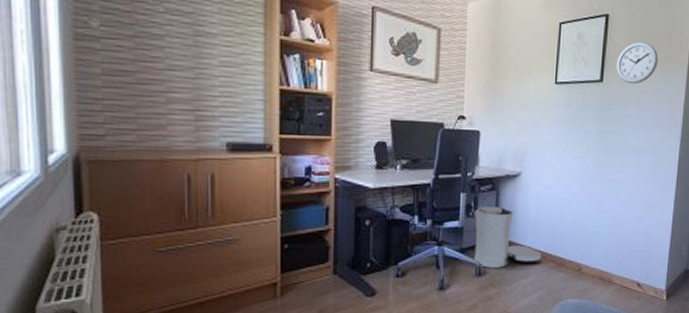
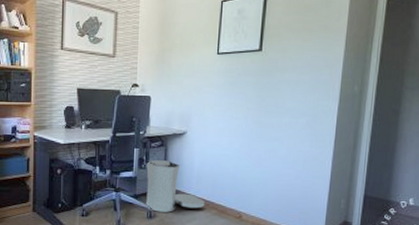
wall clock: present [615,42,658,85] -> none [274,14,316,52]

